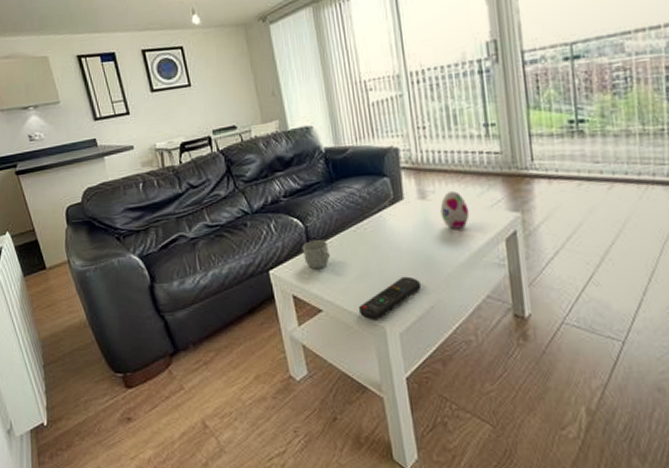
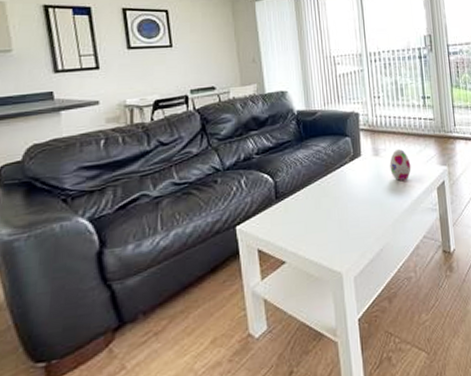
mug: present [302,240,330,270] -> none [270,194,296,223]
remote control: present [358,276,422,320] -> none [319,223,374,268]

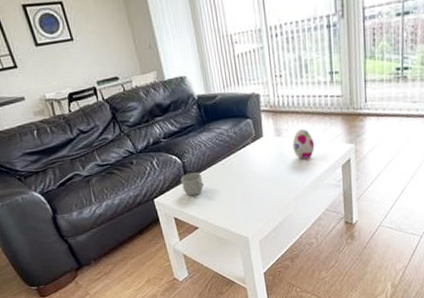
mug: none [270,194,296,223] -> present [180,172,204,197]

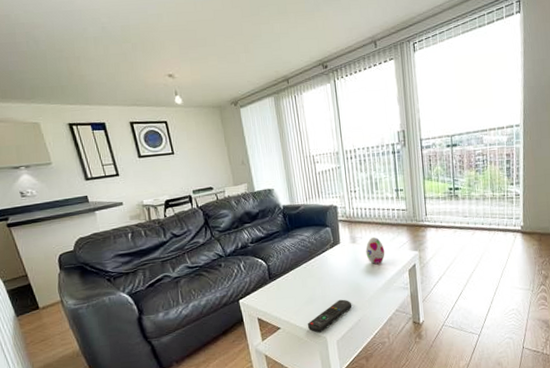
mug: present [180,172,204,197] -> none [265,275,286,298]
remote control: none [227,198,277,233] -> present [307,299,352,333]

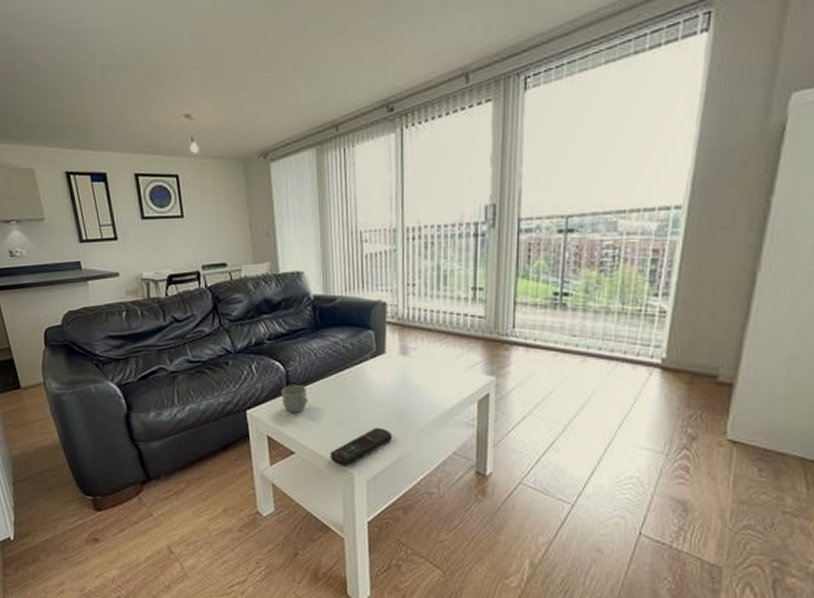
mug: none [265,275,286,298] -> present [281,385,307,413]
decorative egg: present [365,236,385,264] -> none [419,349,447,387]

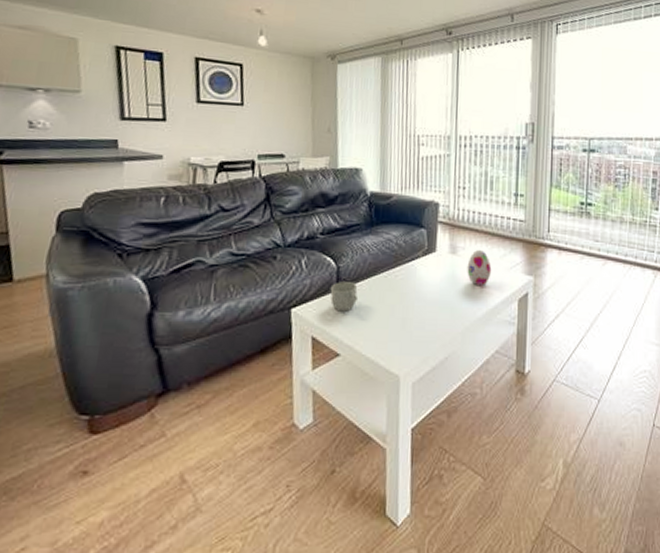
remote control: present [329,427,393,466] -> none [376,326,440,368]
decorative egg: none [419,349,447,387] -> present [467,249,492,285]

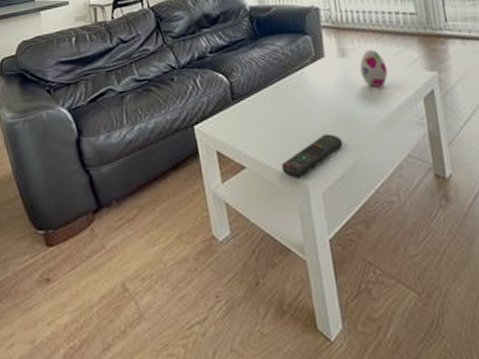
mug: present [330,281,358,312] -> none [226,96,254,125]
remote control: none [376,326,440,368] -> present [281,133,343,178]

